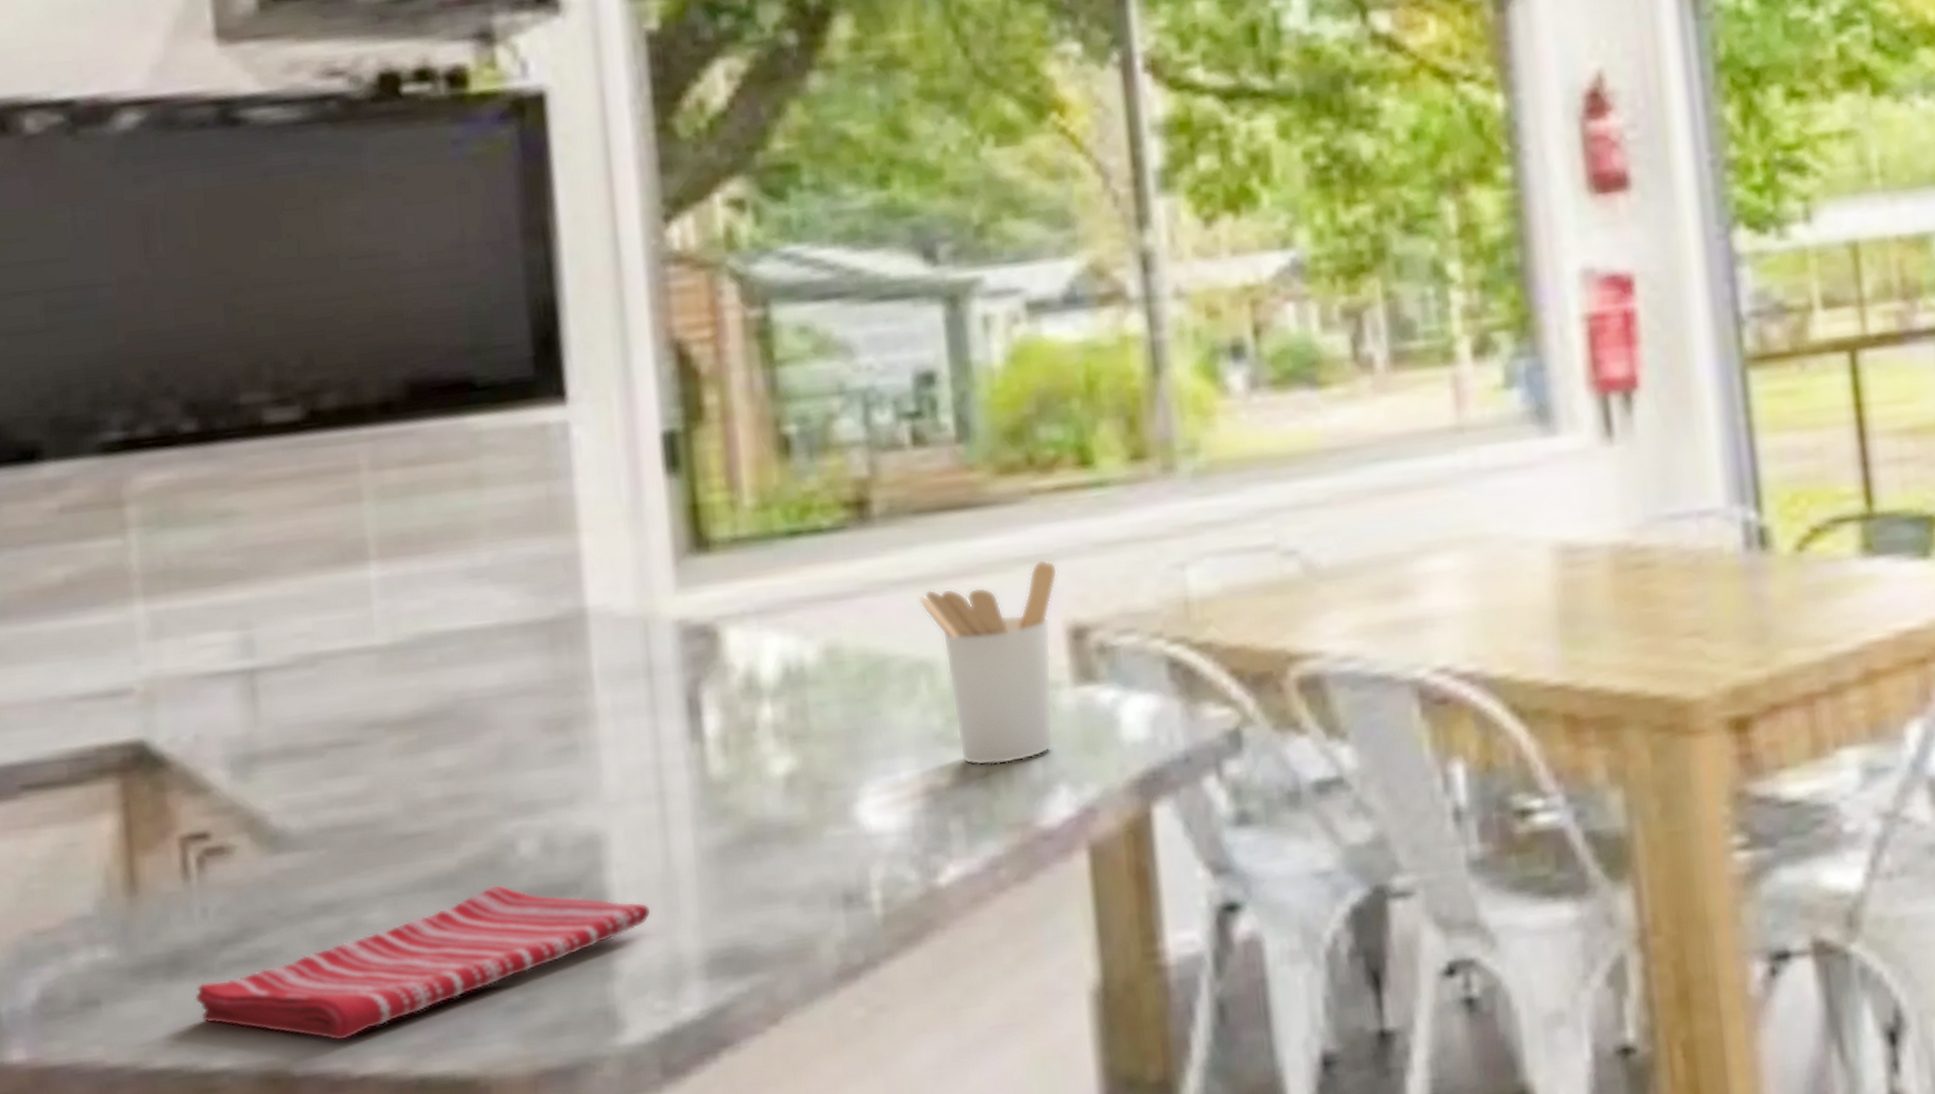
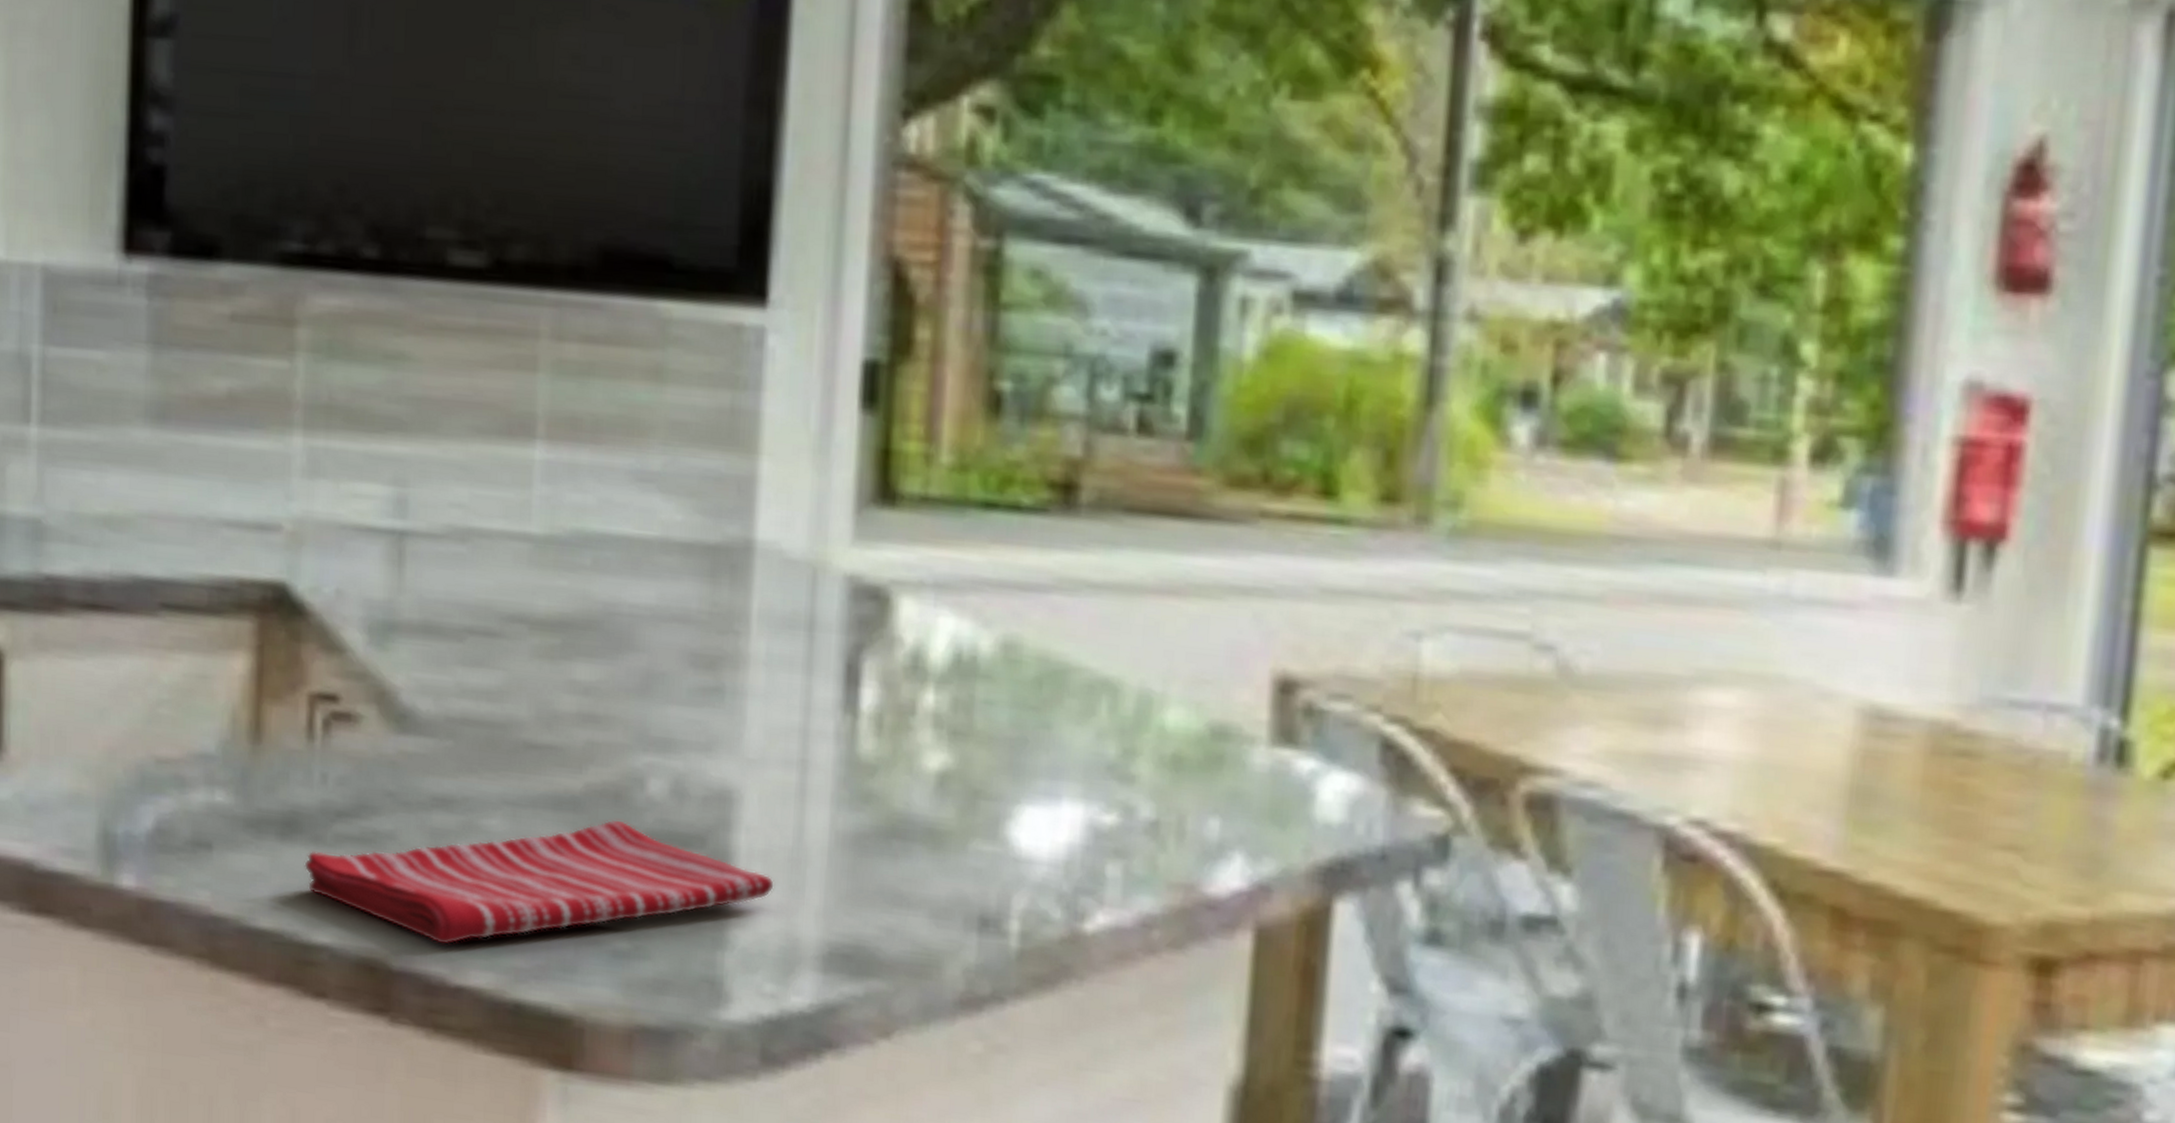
utensil holder: present [919,559,1058,766] -> none [1115,593,1276,816]

